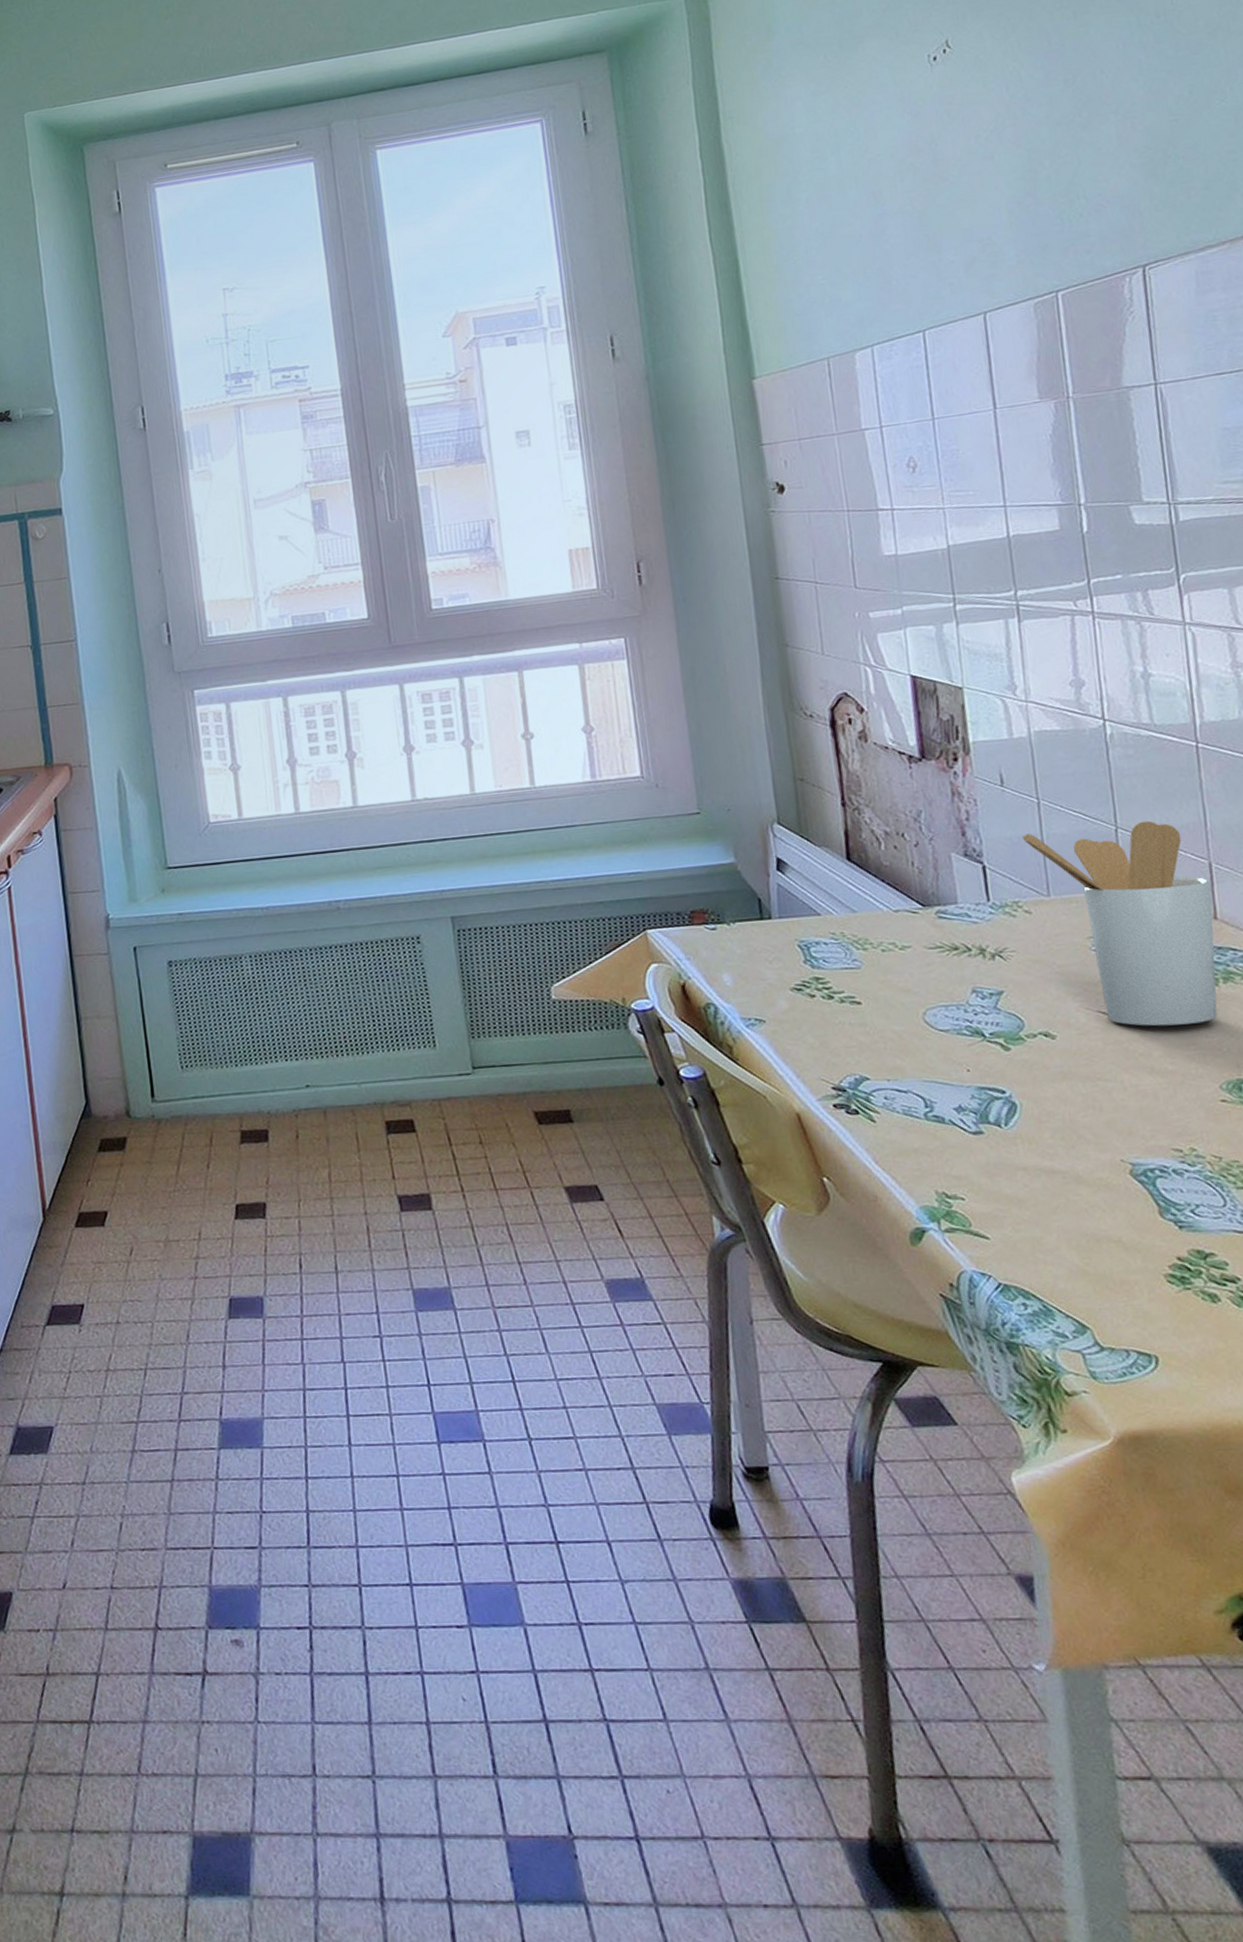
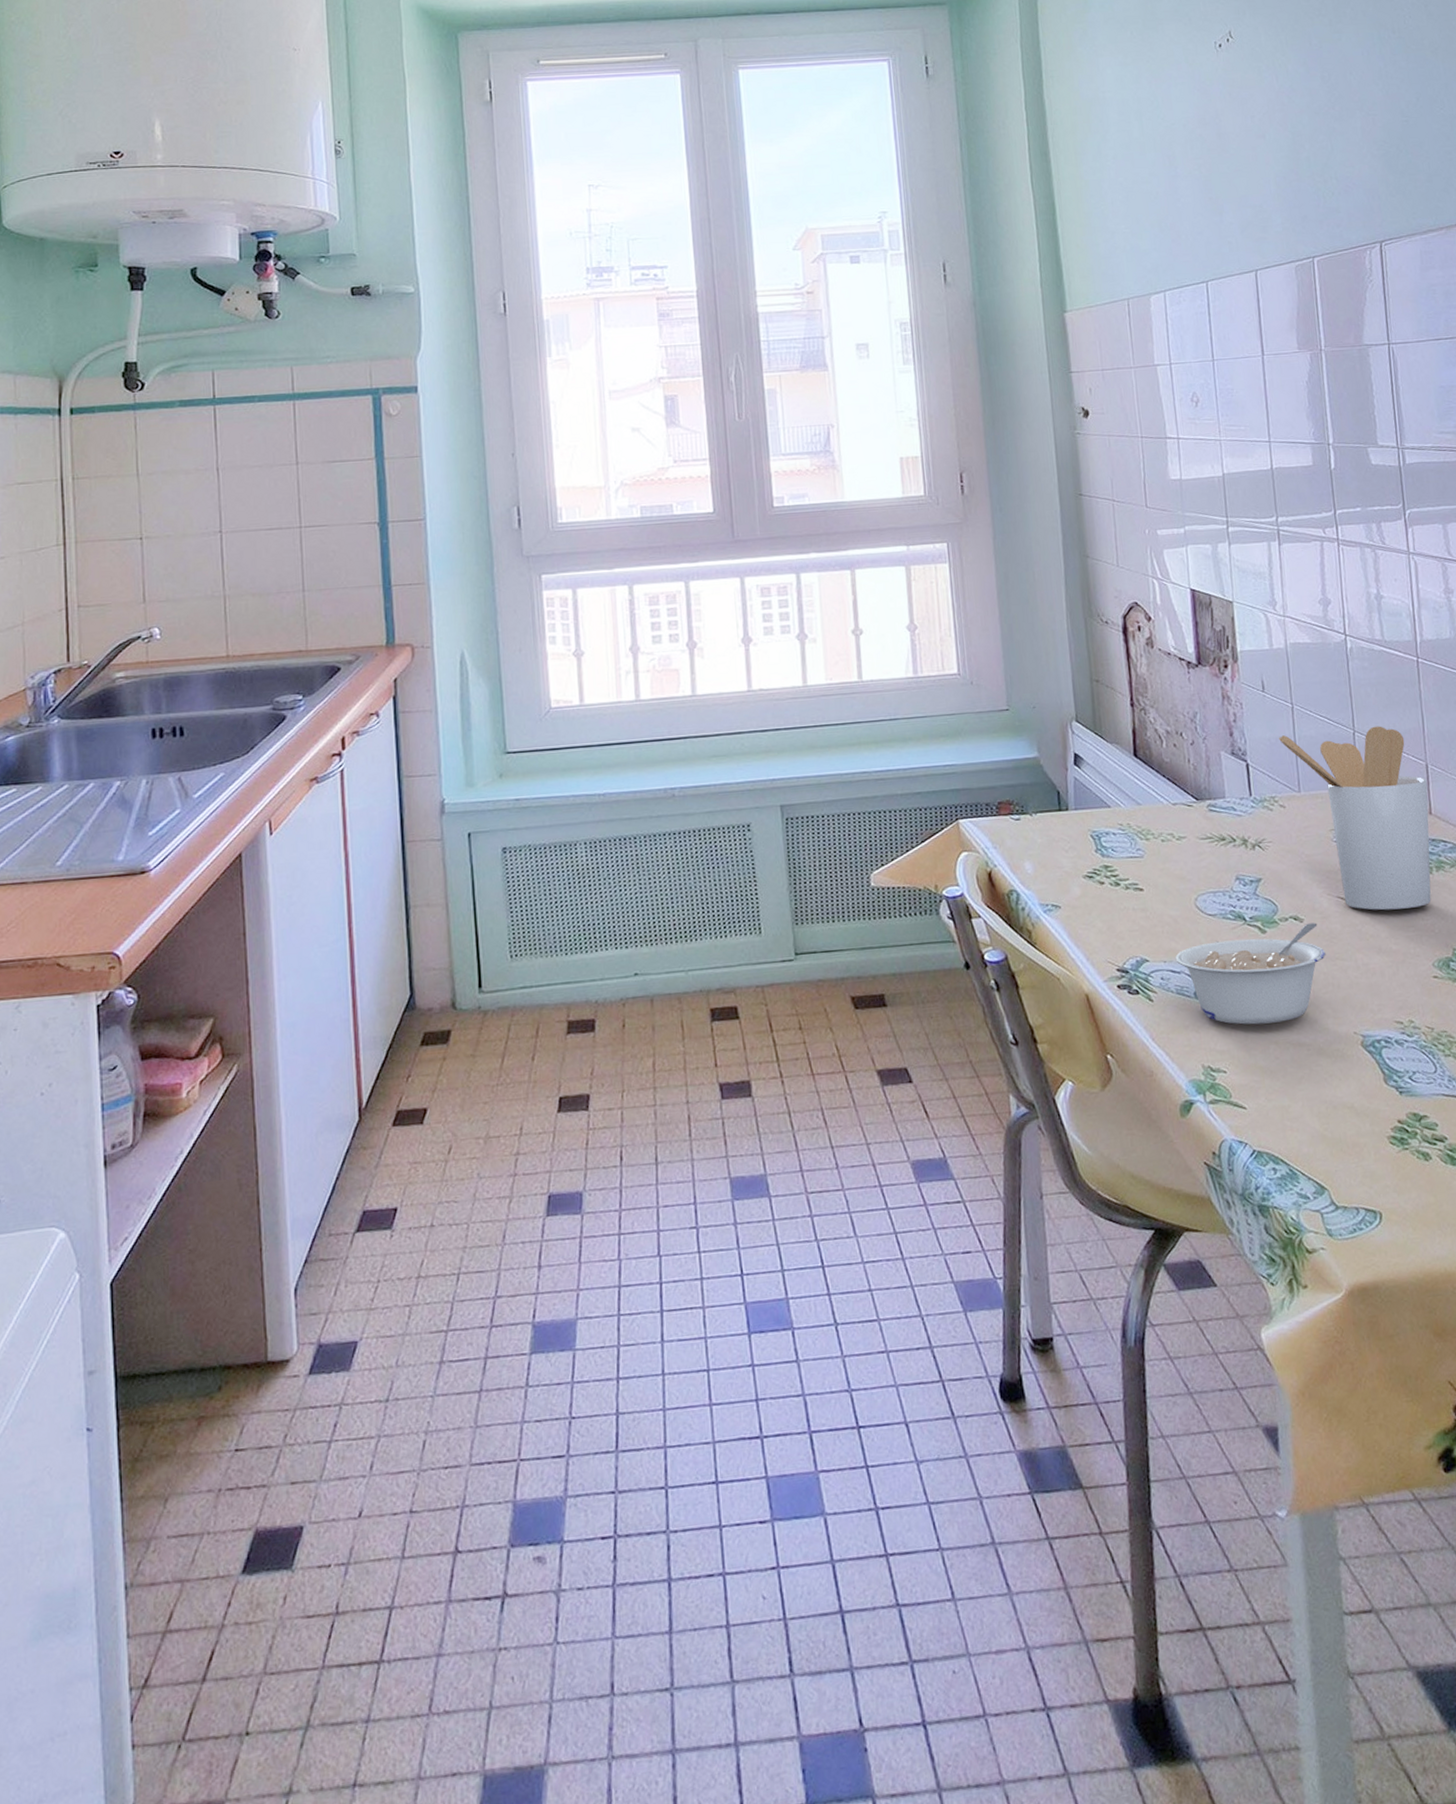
legume: none [901,1039,1085,1149] -> present [1175,923,1326,1025]

